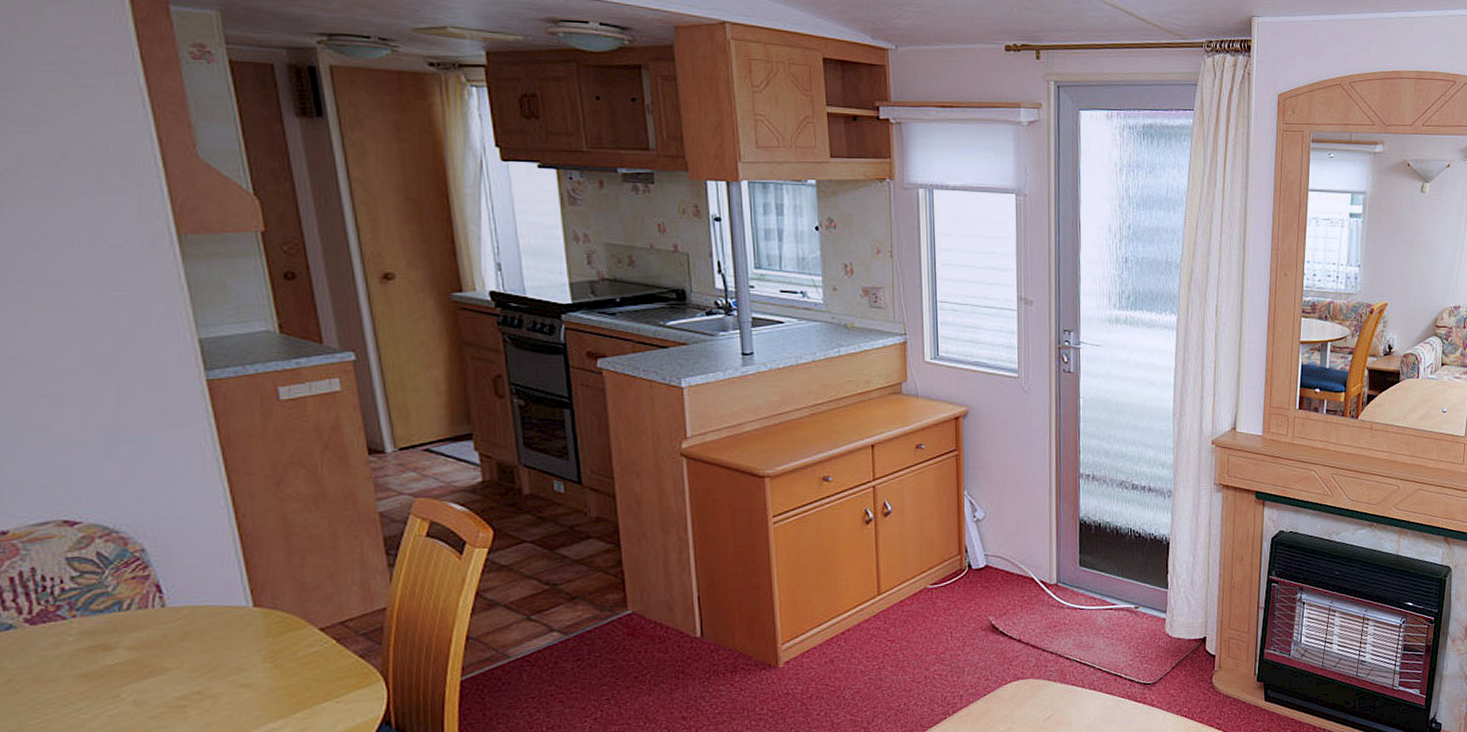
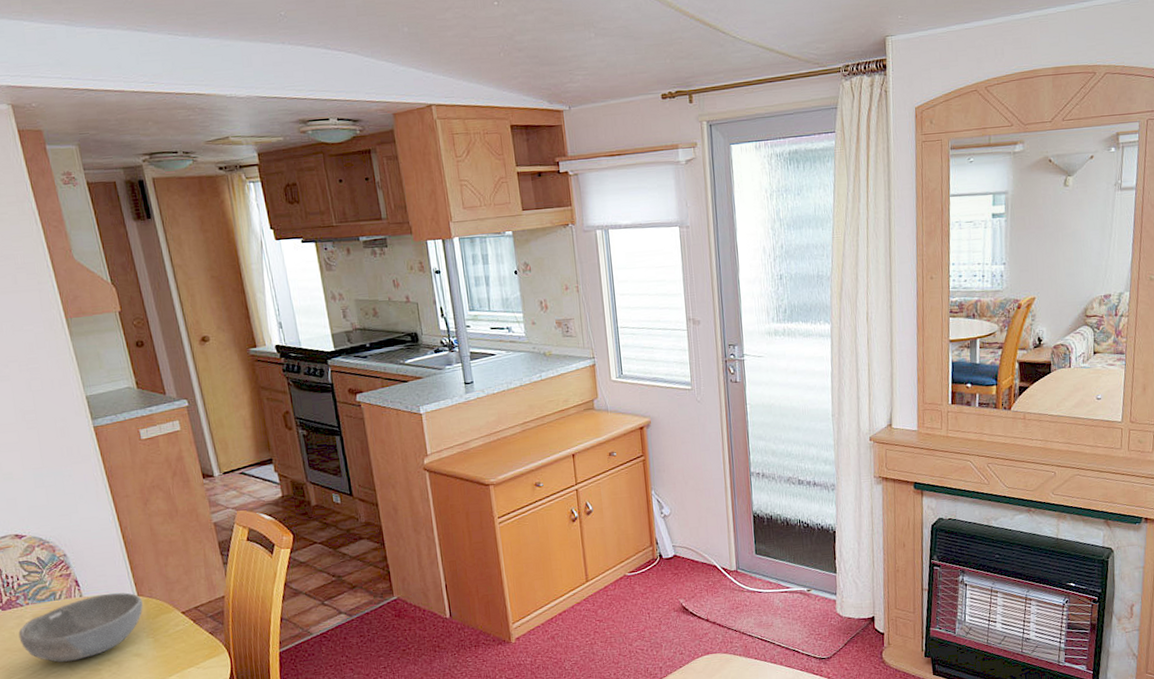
bowl: none [54,602,260,697] -> present [18,592,143,663]

